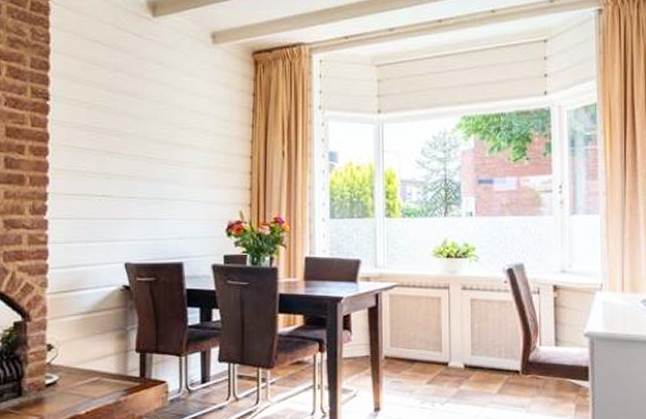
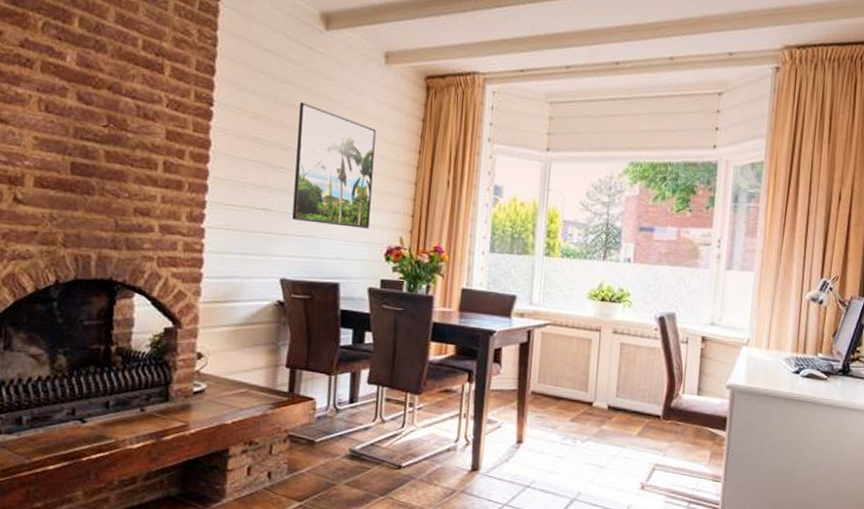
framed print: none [132,88,208,206] -> present [292,101,376,229]

